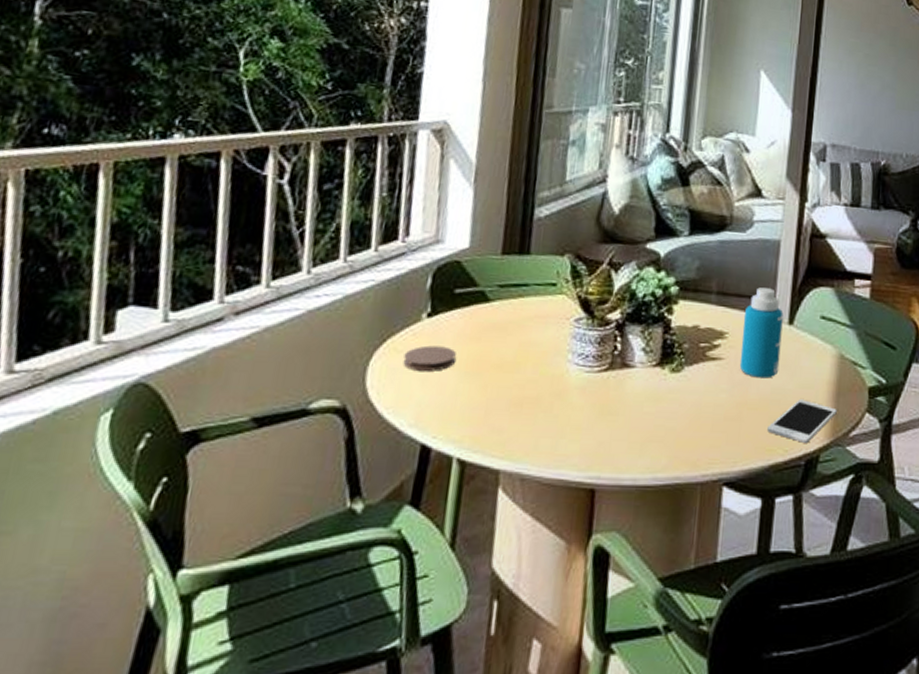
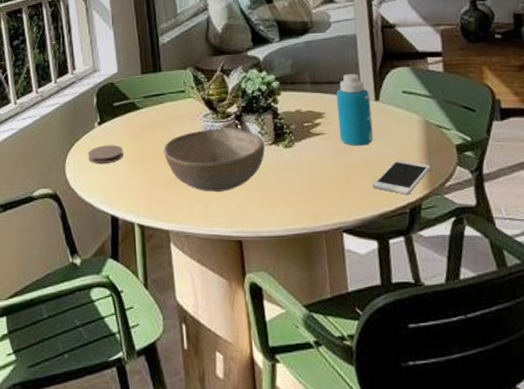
bowl: none [512,337,647,423] -> present [164,126,265,192]

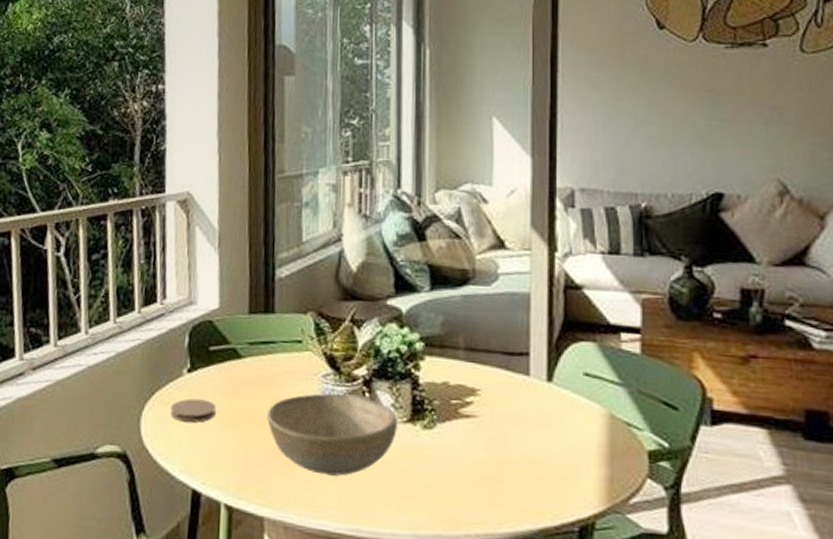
bottle: present [336,74,374,146] -> none [496,343,540,438]
cell phone: present [372,160,431,195] -> none [533,461,612,508]

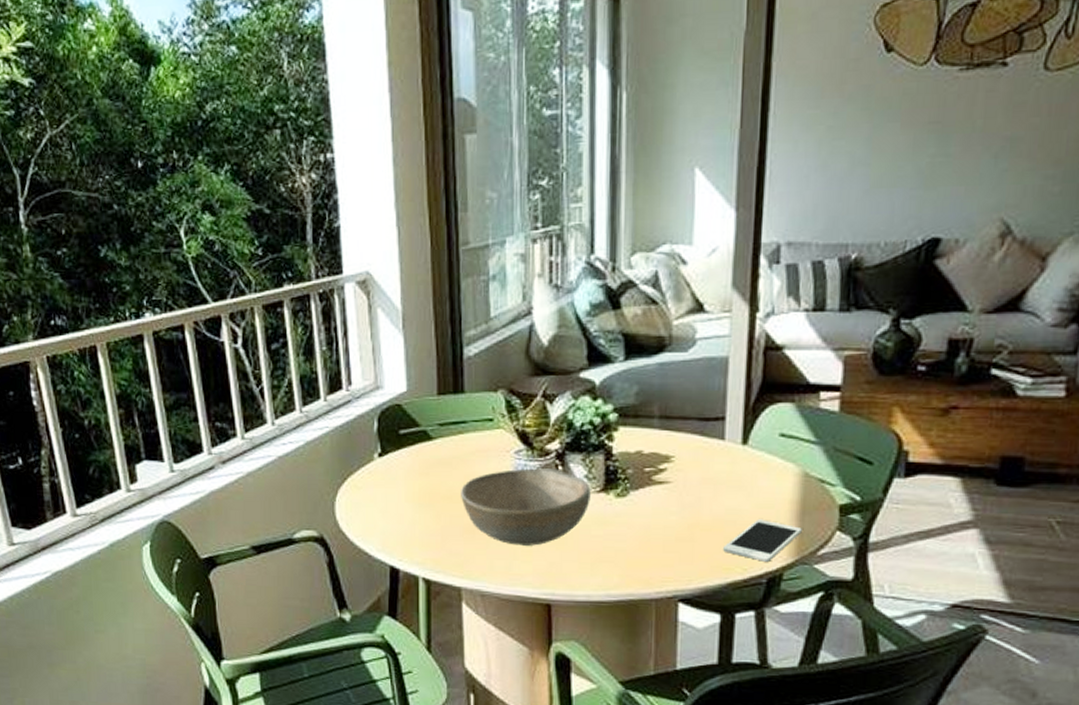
coaster: present [170,398,217,423] -> none [364,482,410,504]
cell phone: none [533,461,612,508] -> present [723,519,802,562]

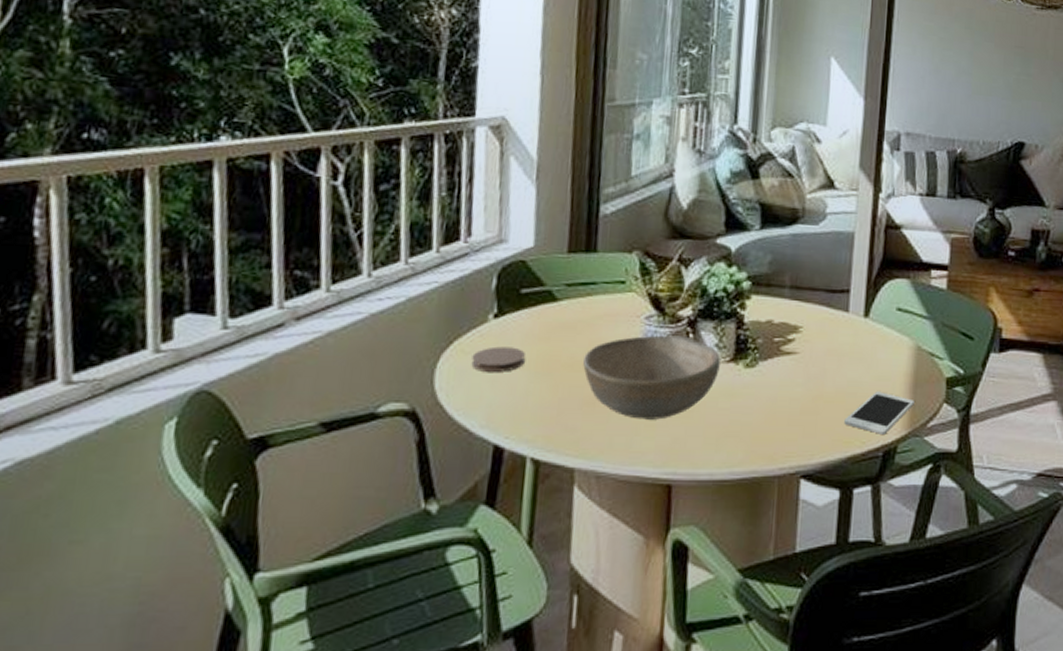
coaster: none [364,482,410,504] -> present [471,346,526,372]

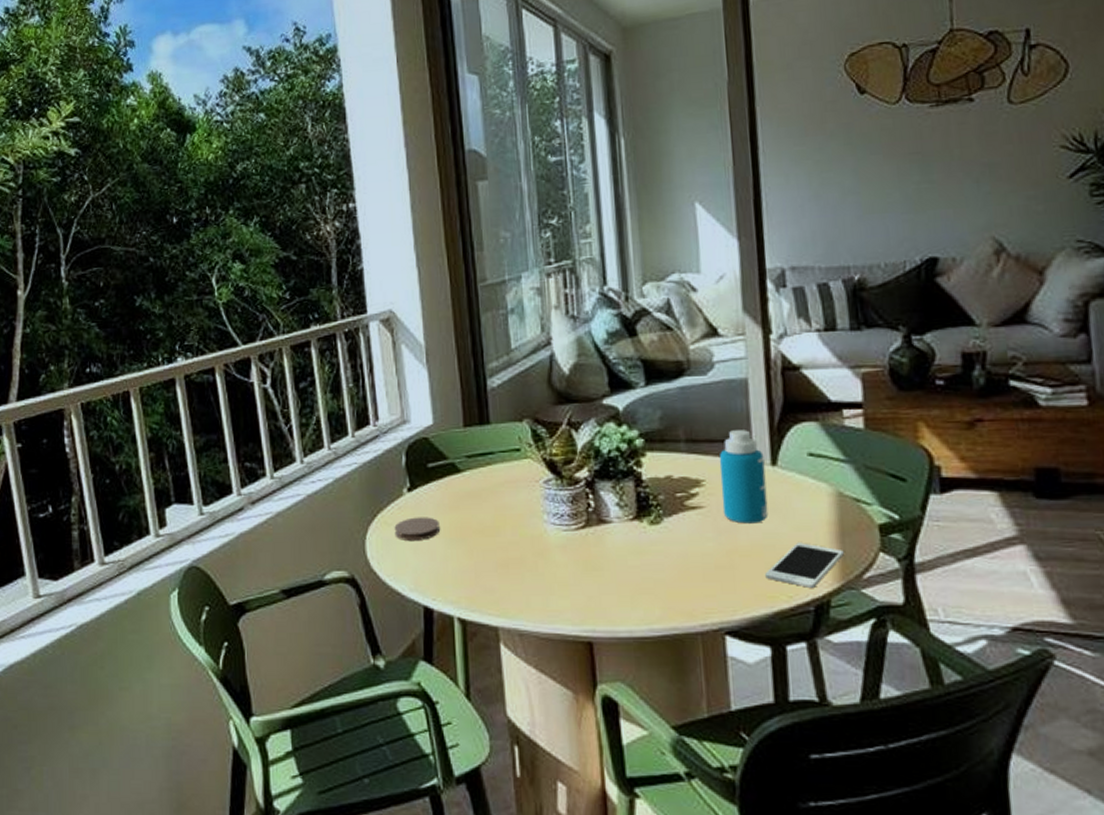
bowl: present [583,334,720,420] -> none [492,496,624,579]
bottle: none [815,280,859,372] -> present [719,430,769,524]

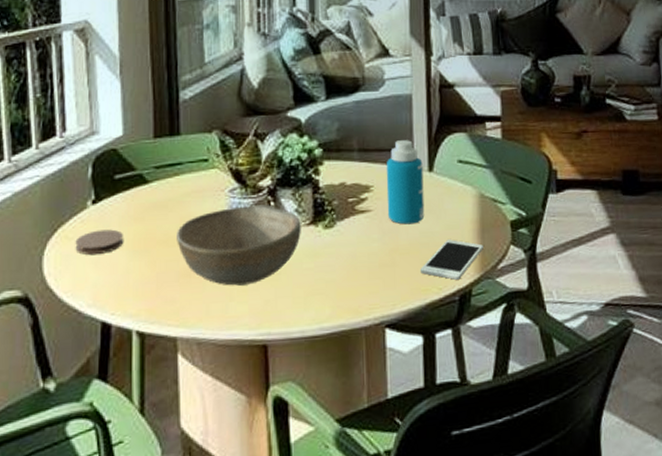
bowl: none [492,496,624,579] -> present [177,203,301,286]

